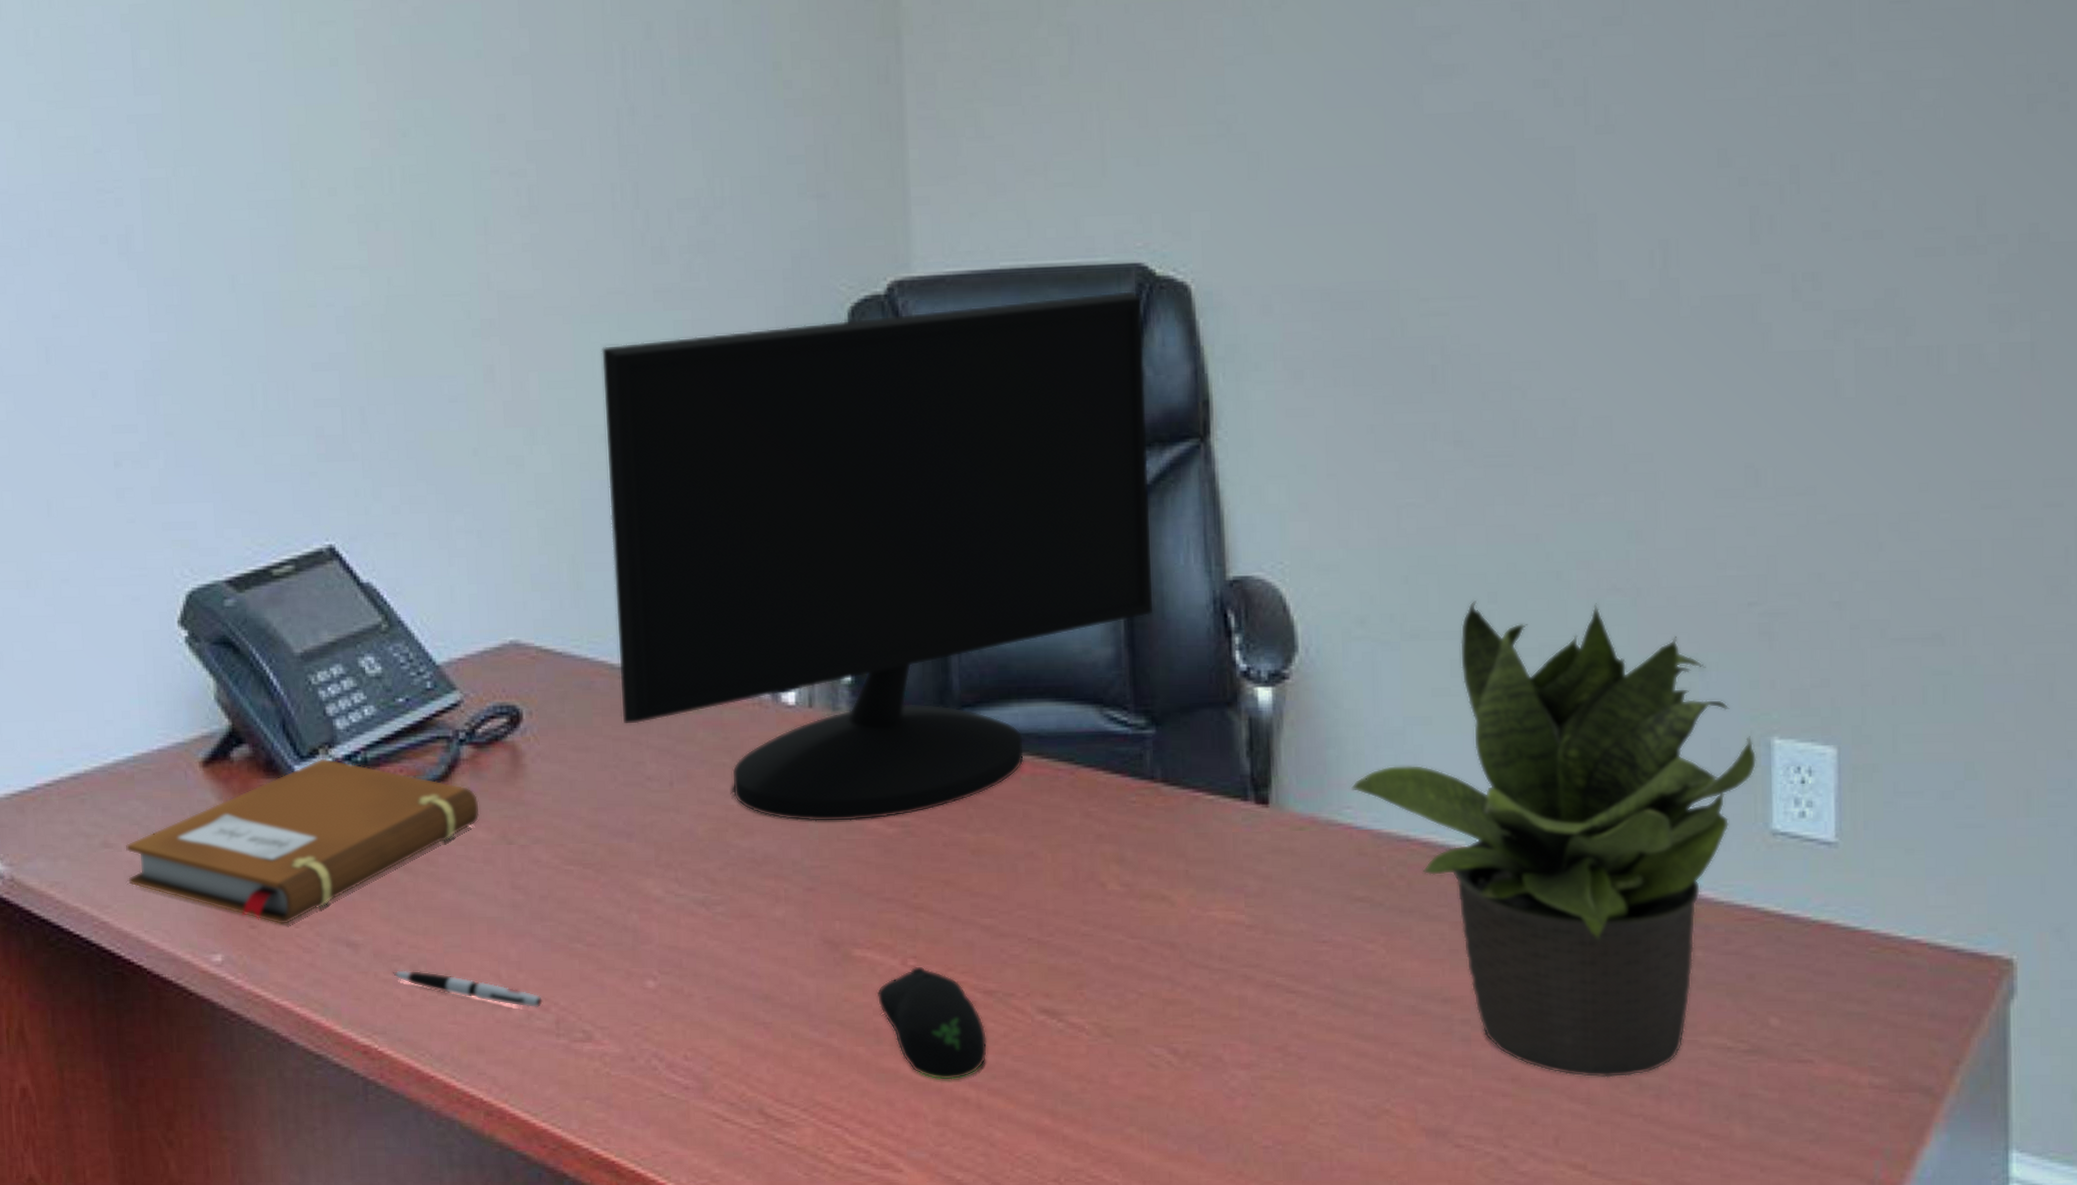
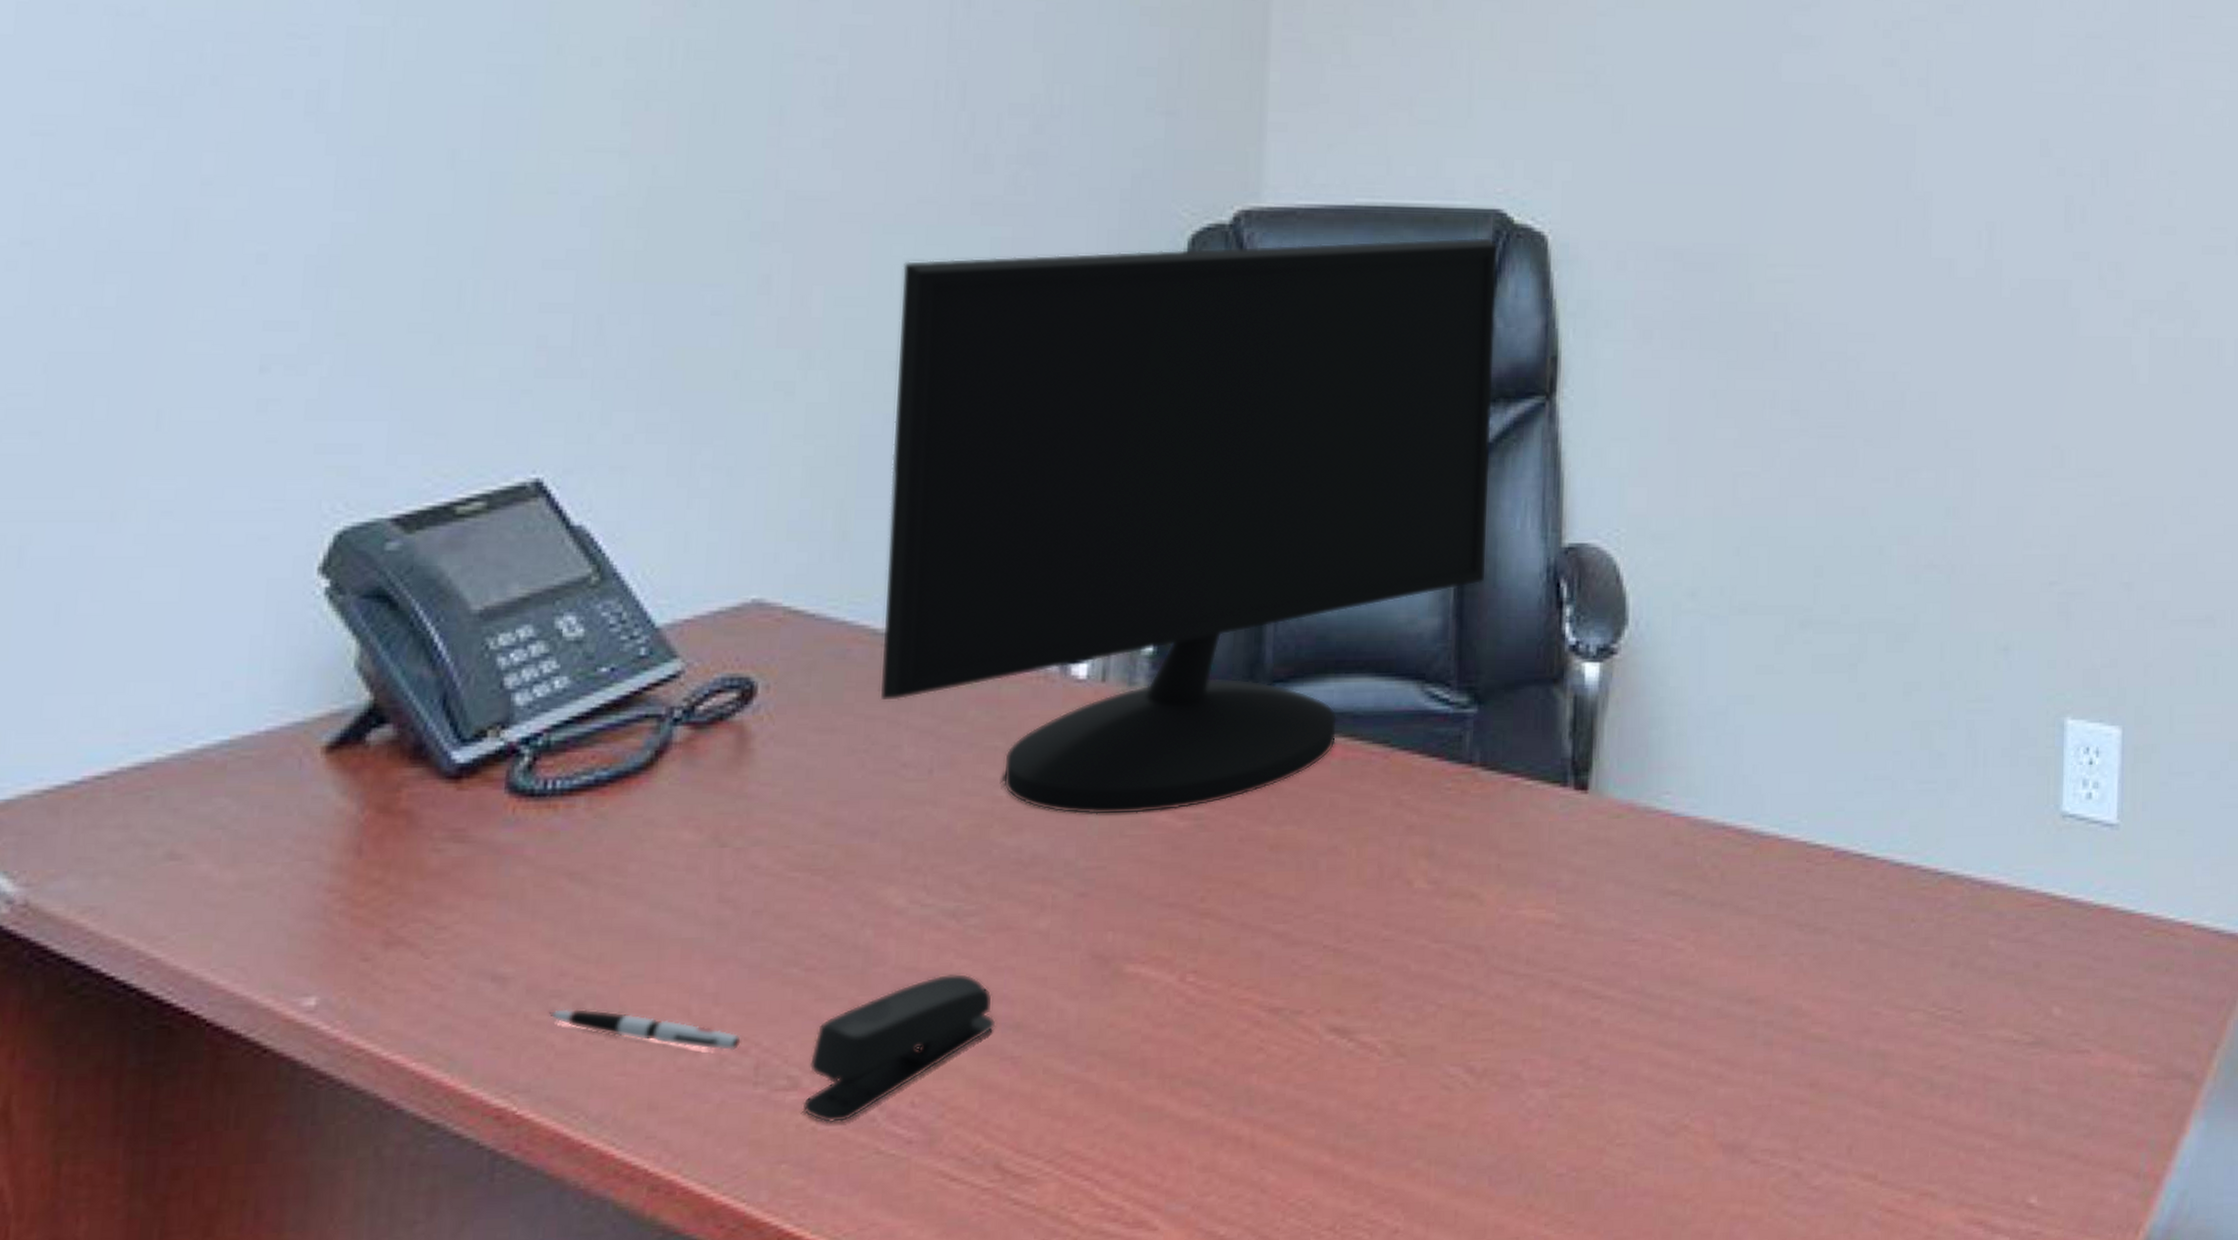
notebook: present [125,758,480,925] -> none [197,742,689,956]
stapler: none [597,952,748,1070] -> present [802,973,996,1124]
computer mouse: present [876,966,988,1080] -> none [1147,982,1269,1117]
potted plant: present [1351,600,1757,1078] -> none [1672,574,2052,1079]

